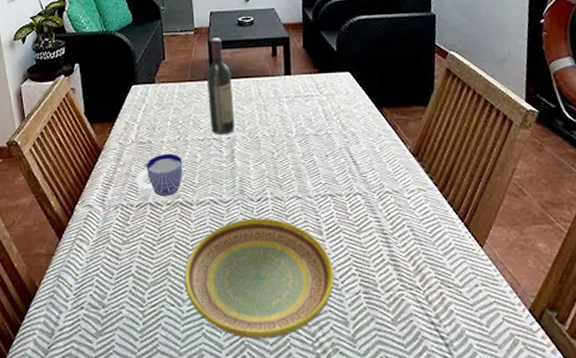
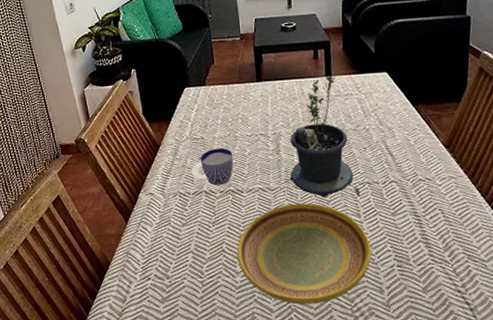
wine bottle: present [207,37,235,135] -> none [253,42,280,131]
potted plant: none [244,75,323,212] -> present [289,76,361,198]

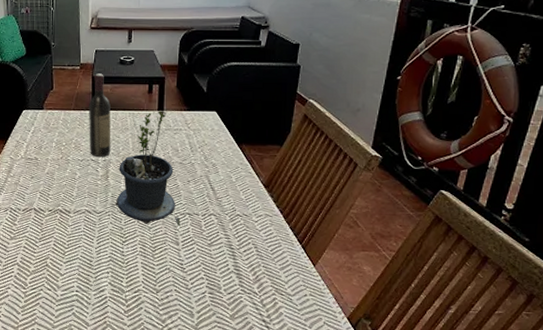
cup: present [191,148,234,185] -> none [23,169,64,204]
plate: present [237,203,371,304] -> none [60,227,185,322]
wine bottle: none [253,42,280,131] -> present [89,73,111,158]

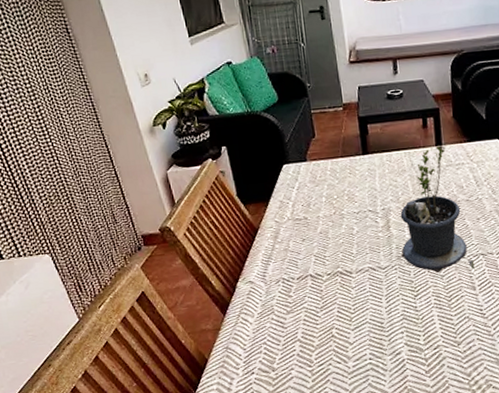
wine bottle: present [89,73,111,158] -> none [358,112,390,207]

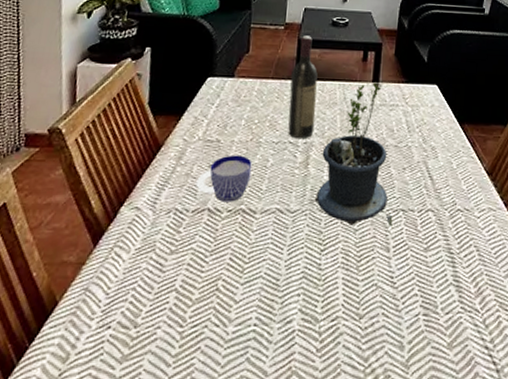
cup: none [295,227,341,268] -> present [196,155,252,202]
wine bottle: none [358,112,390,207] -> present [288,35,318,139]

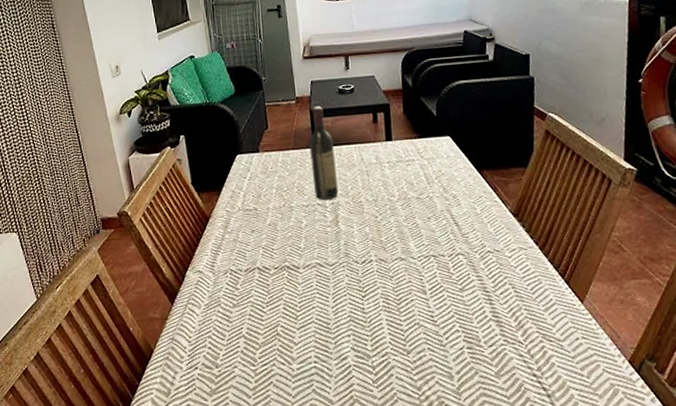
cup: present [196,155,252,202] -> none [244,219,289,261]
potted plant: present [314,82,393,227] -> none [349,141,426,273]

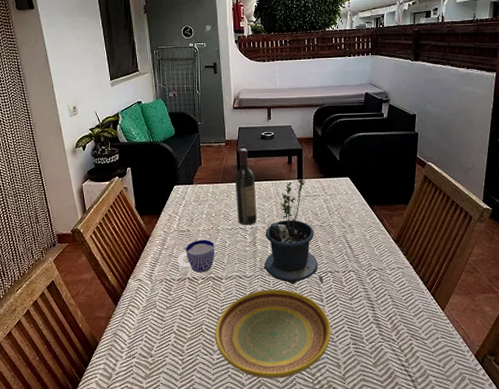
cup: none [244,219,289,261] -> present [177,239,215,273]
plate: none [293,279,439,394] -> present [215,289,331,379]
potted plant: none [349,141,426,273] -> present [263,179,324,284]

